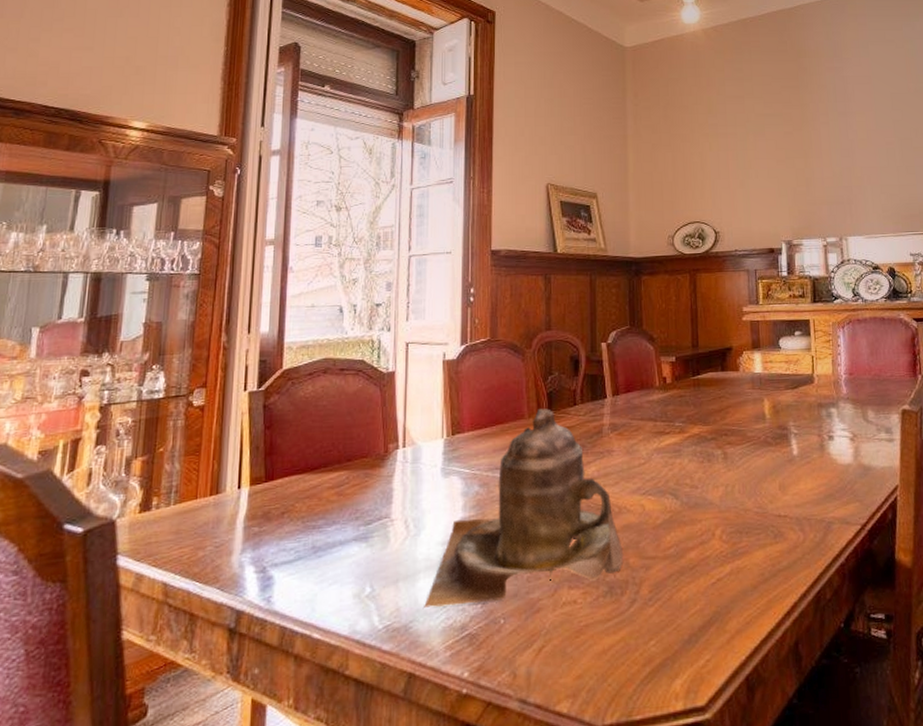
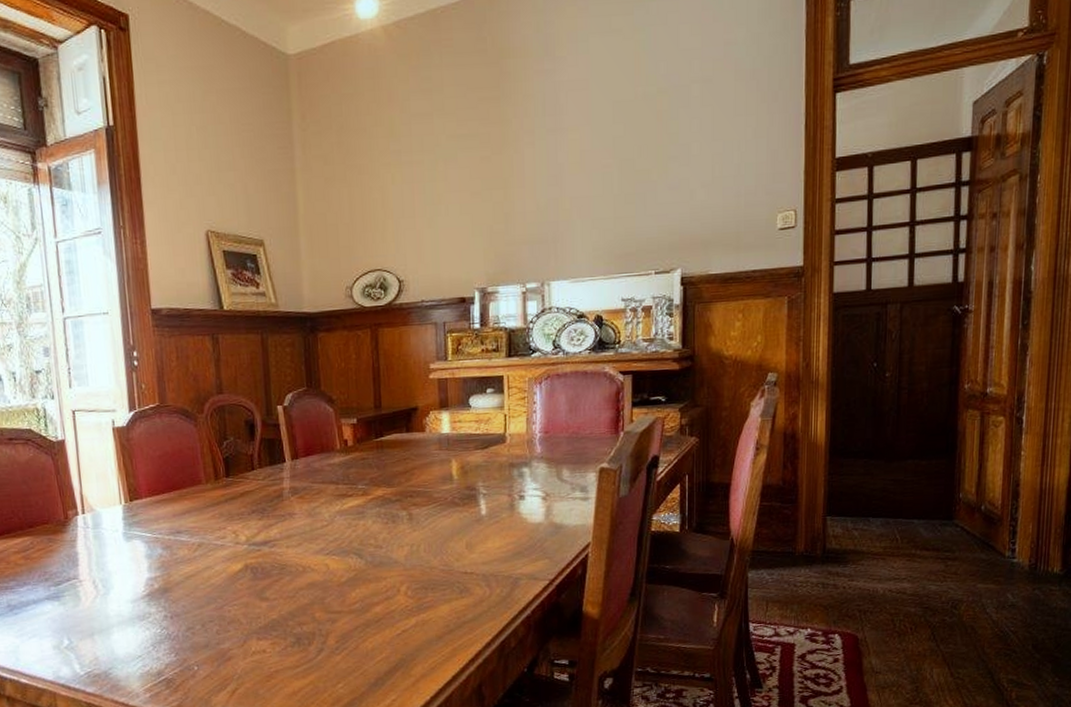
teapot: present [424,409,623,608] -> none [120,474,309,657]

